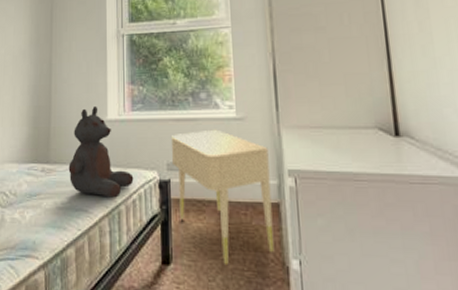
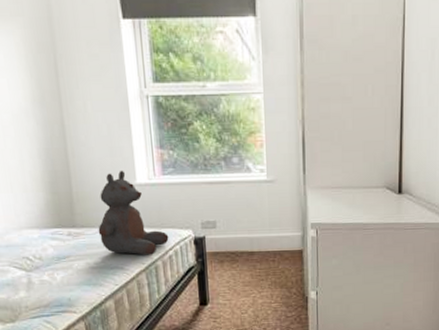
nightstand: present [171,129,275,266] -> none [204,191,297,301]

